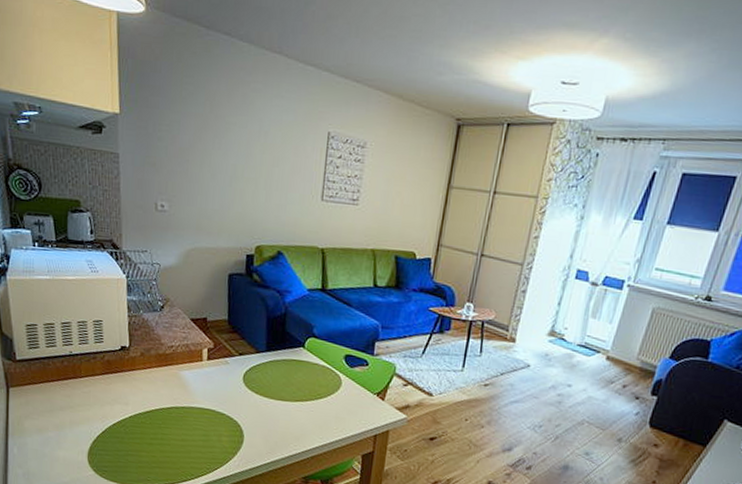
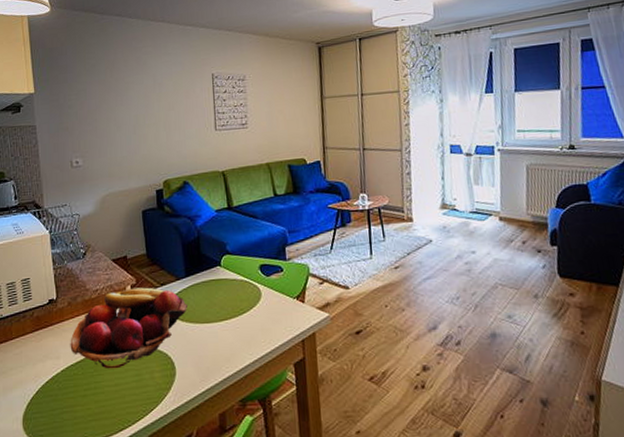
fruit basket: none [140,351,265,426] -> present [70,287,189,369]

